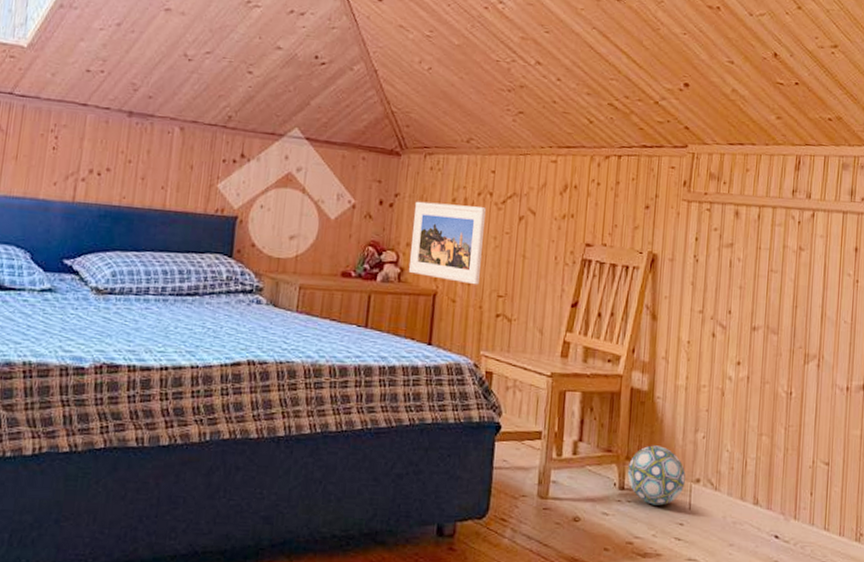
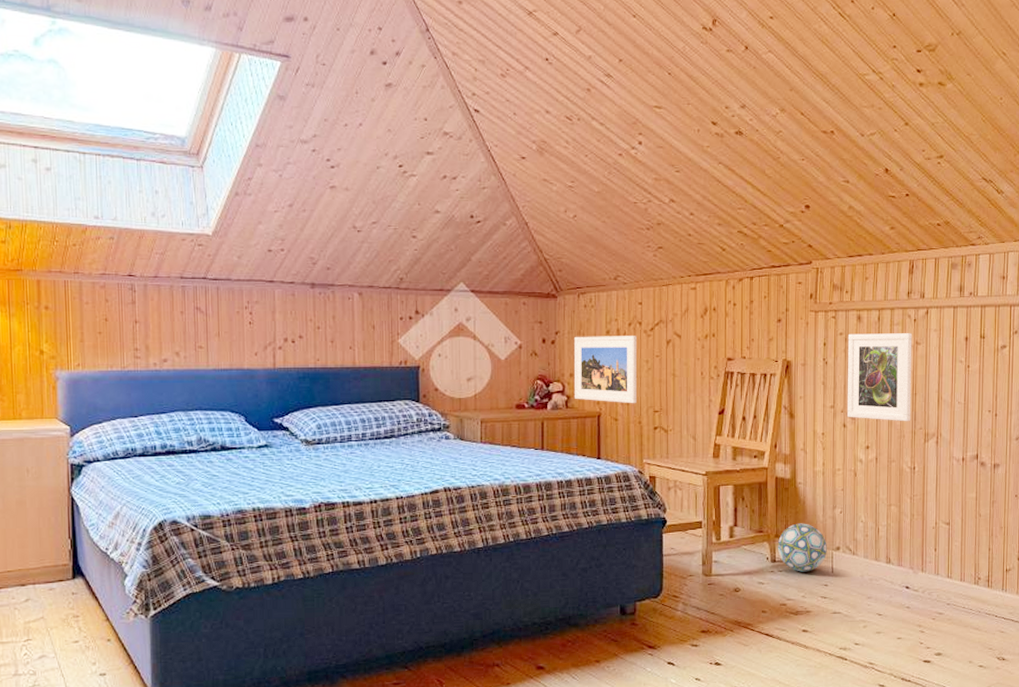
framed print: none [716,230,796,338] -> present [846,333,913,422]

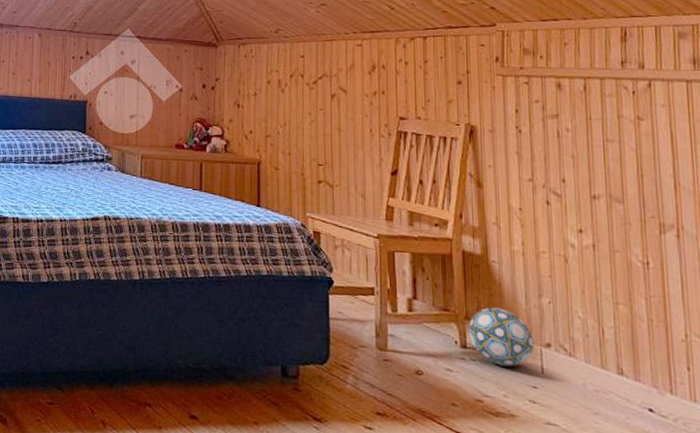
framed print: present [574,336,636,404] -> none [233,84,299,155]
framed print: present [846,333,913,422] -> none [545,102,638,208]

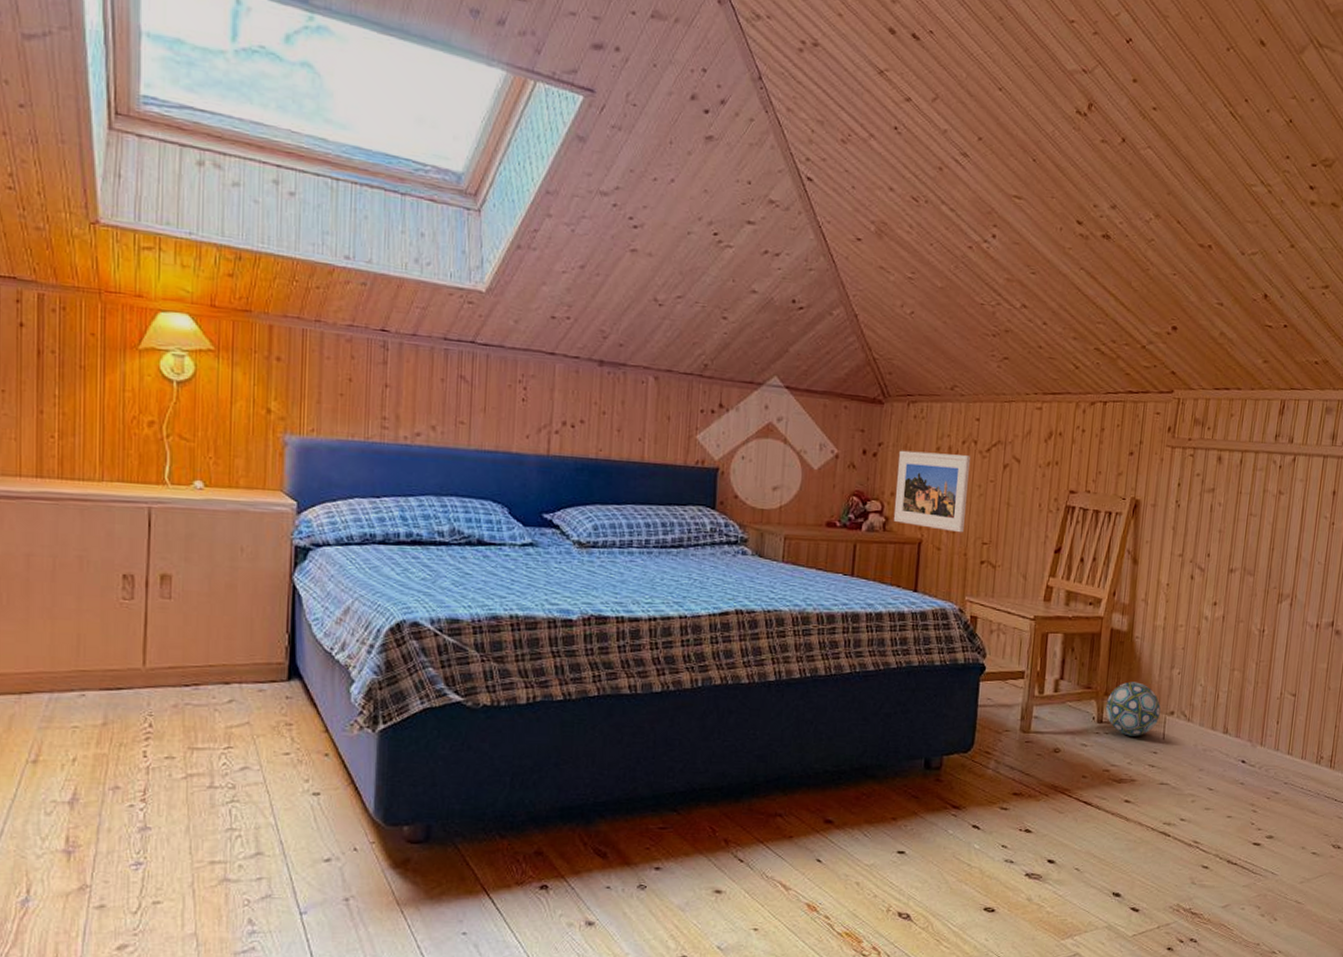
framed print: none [233,84,299,155] -> present [893,450,970,533]

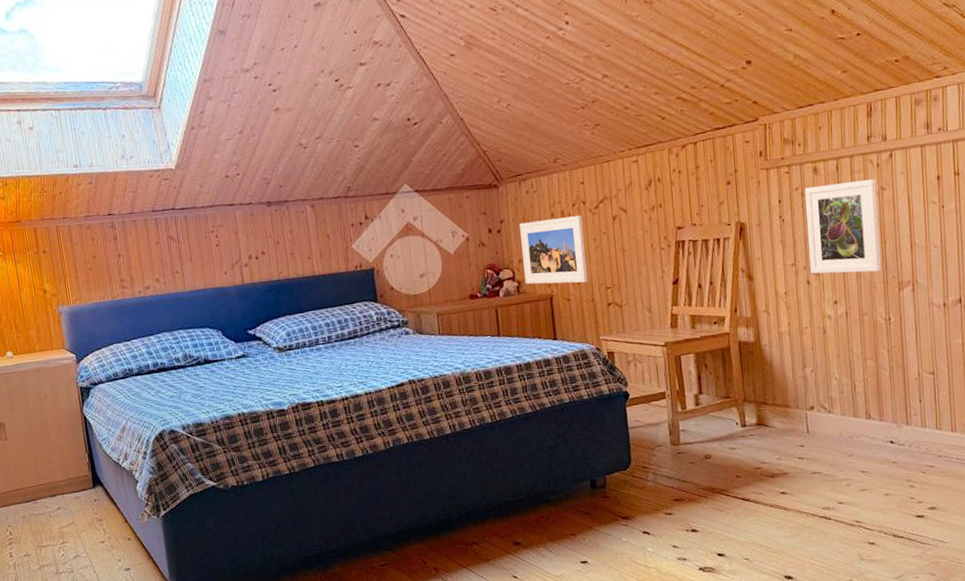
ball: present [1106,681,1161,736] -> none [747,385,800,435]
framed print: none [1195,475,1276,579] -> present [804,179,882,274]

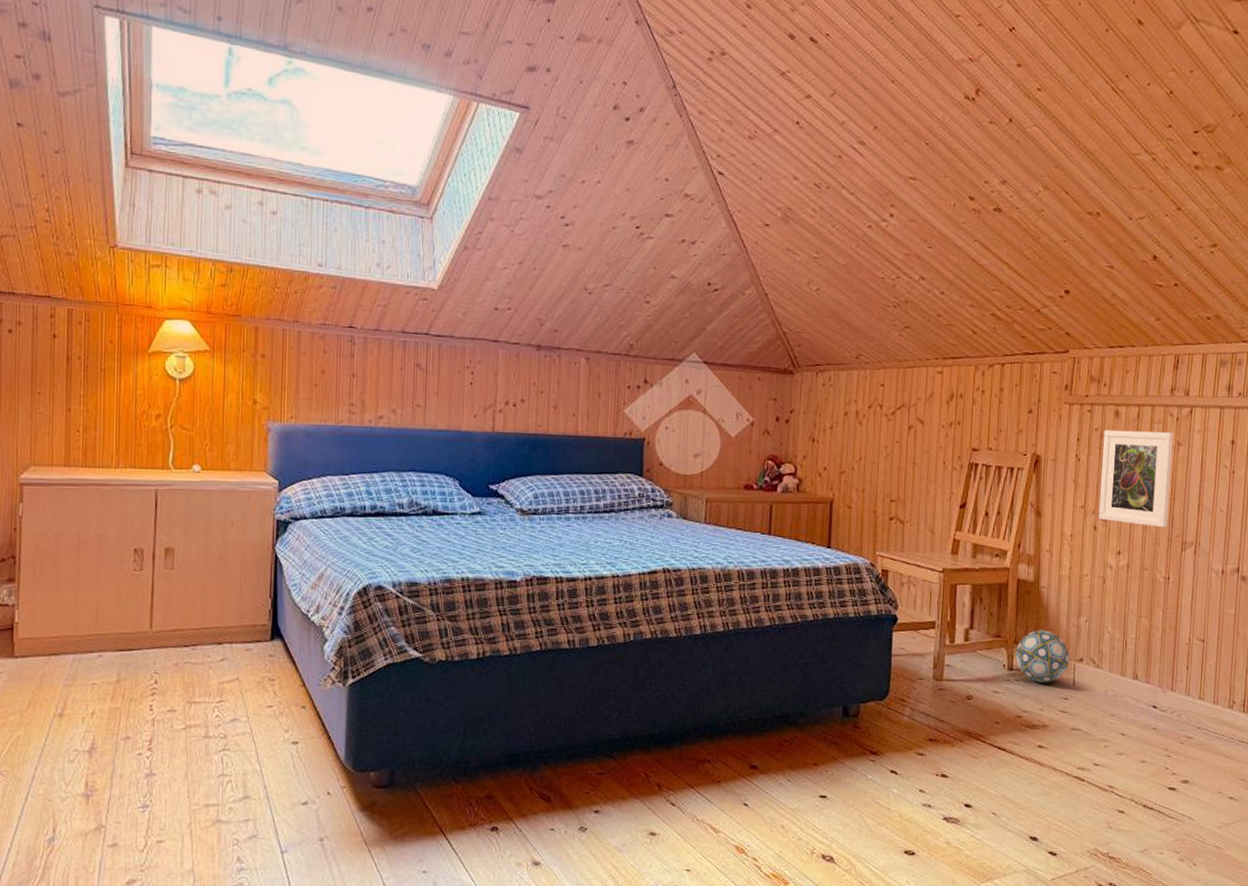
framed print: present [520,215,588,285] -> none [806,416,876,492]
ball: none [747,385,800,435] -> present [1016,630,1070,683]

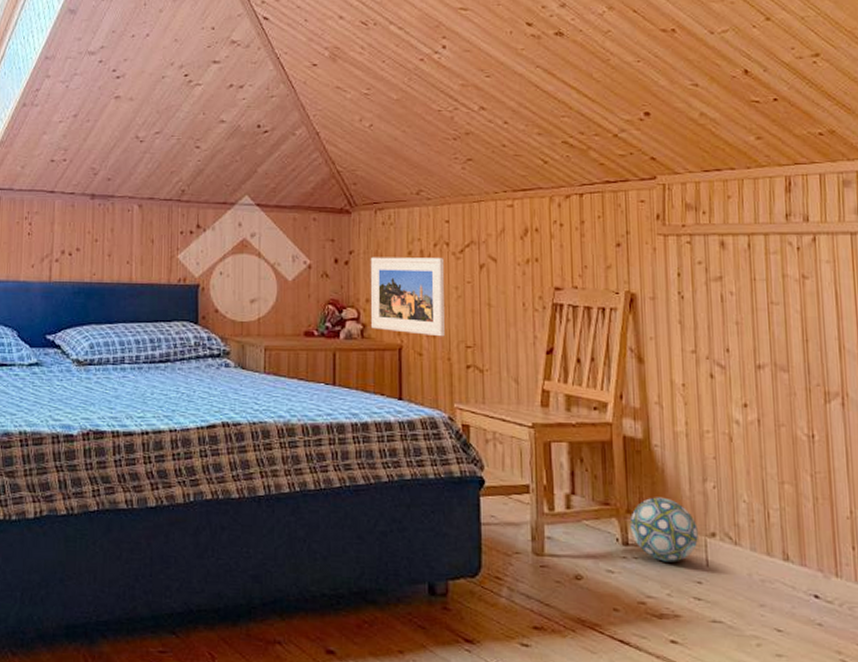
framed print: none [806,416,876,492] -> present [370,257,445,337]
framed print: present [1098,429,1174,528] -> none [708,263,803,376]

